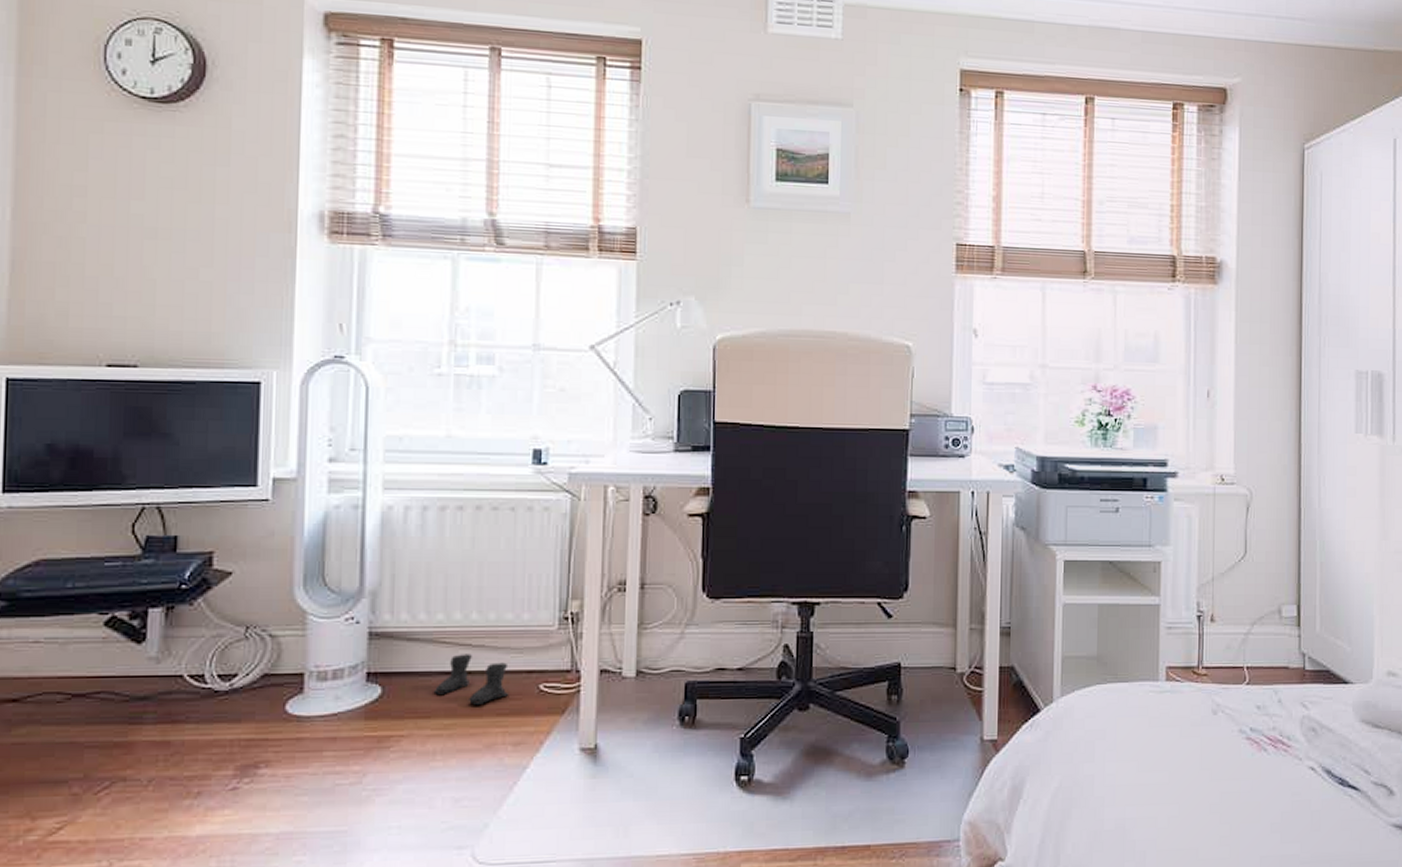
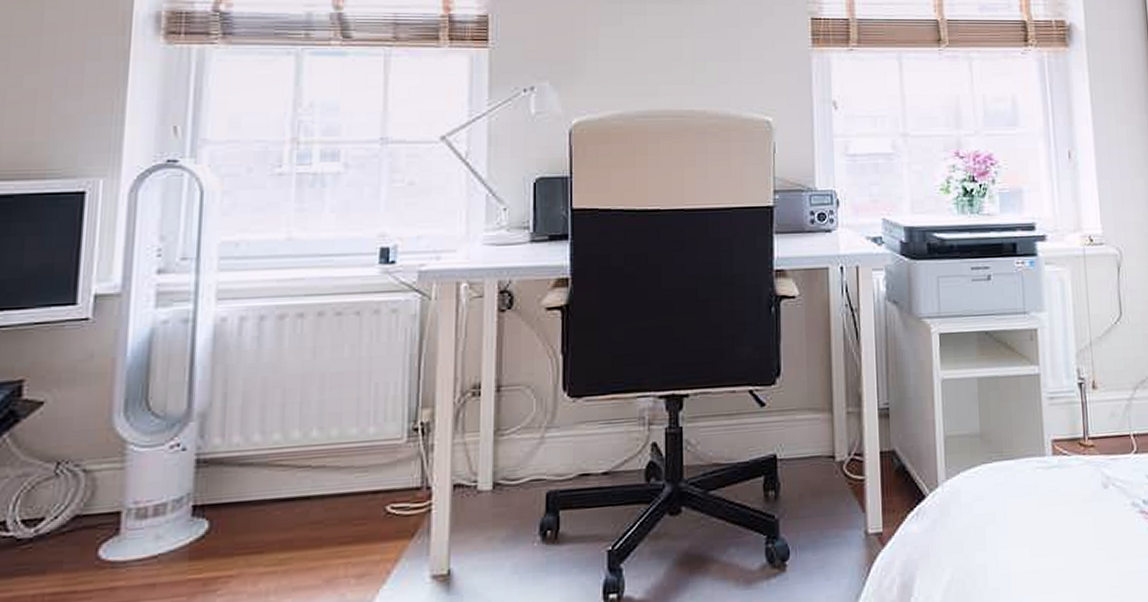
boots: present [433,654,509,704] -> none [267,476,353,534]

